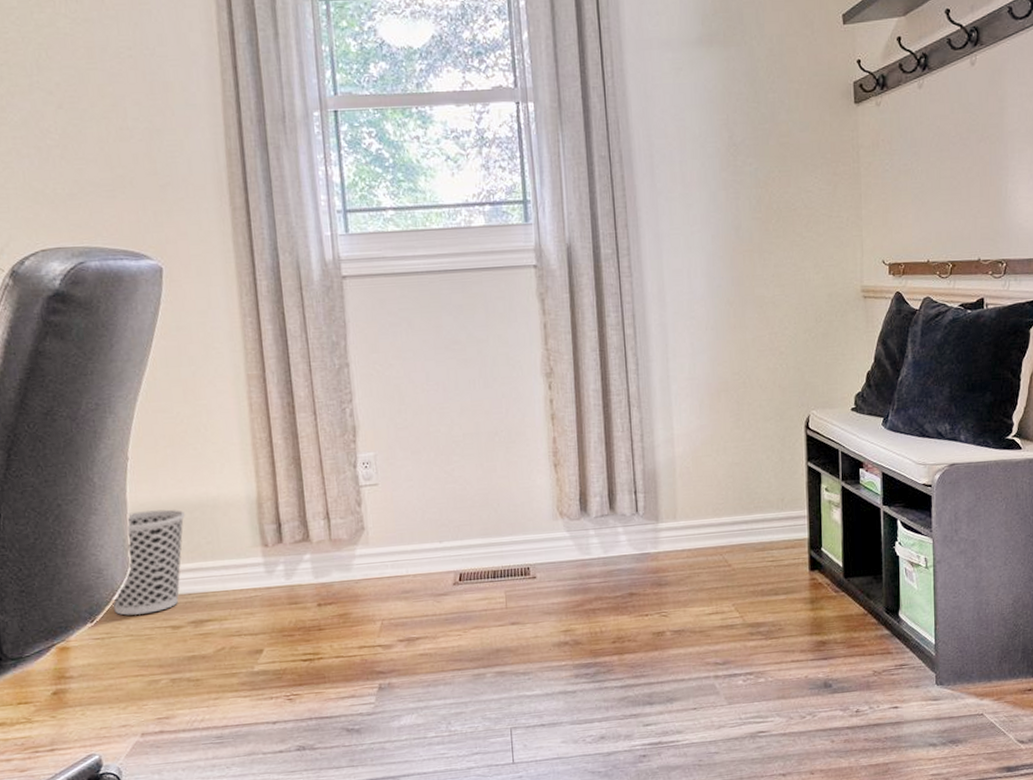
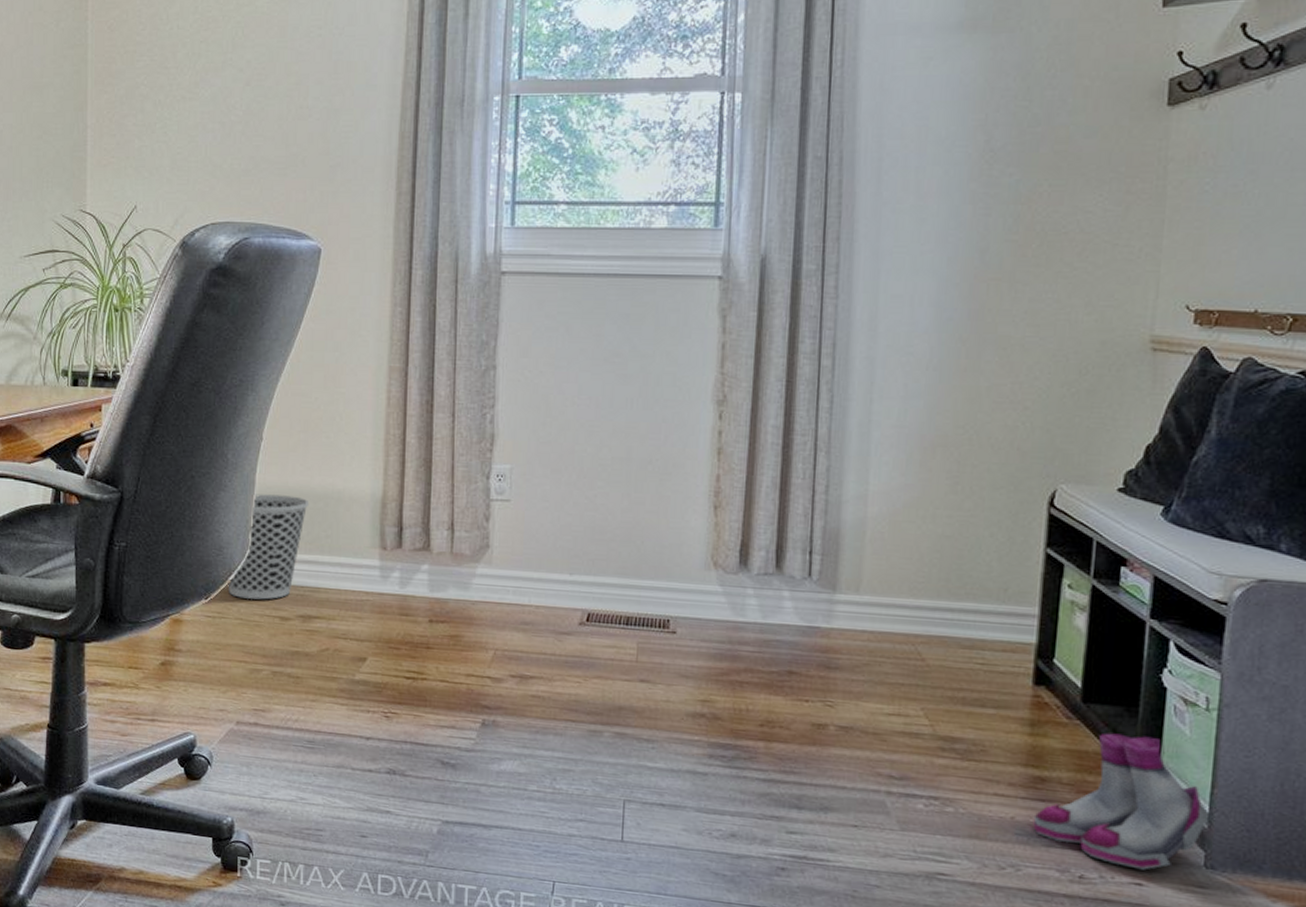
boots: none [820,595,936,697] -> present [1033,733,1210,870]

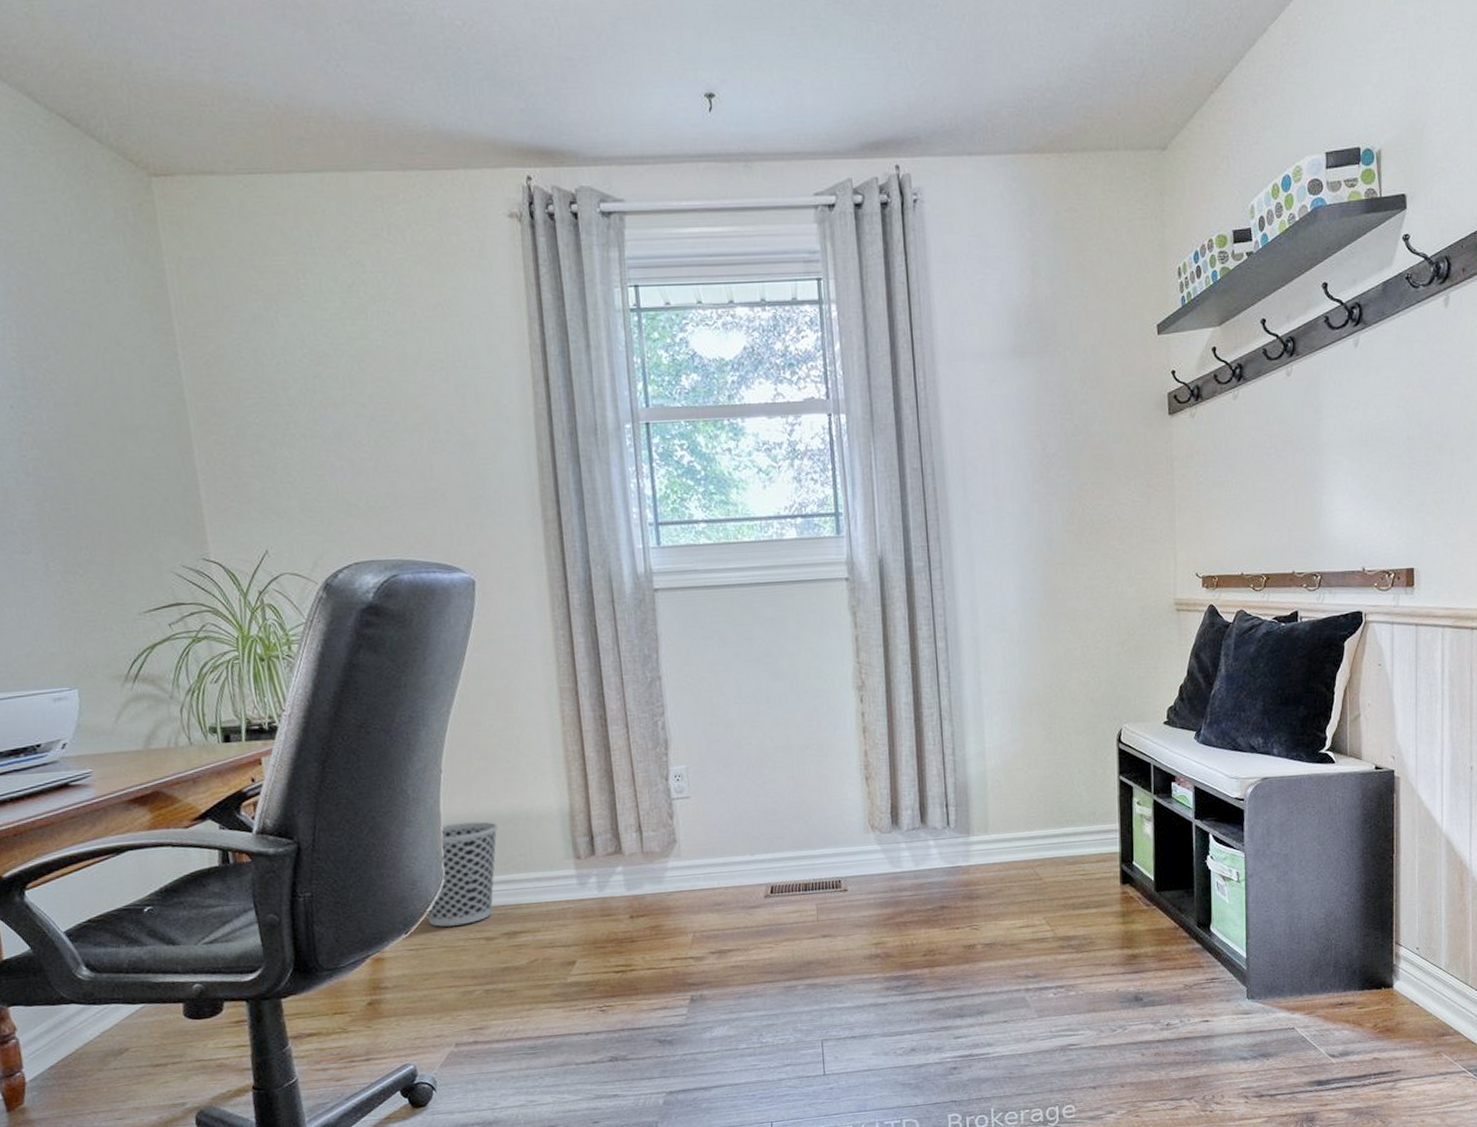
boots: present [1033,733,1210,870] -> none [1131,909,1247,1010]

